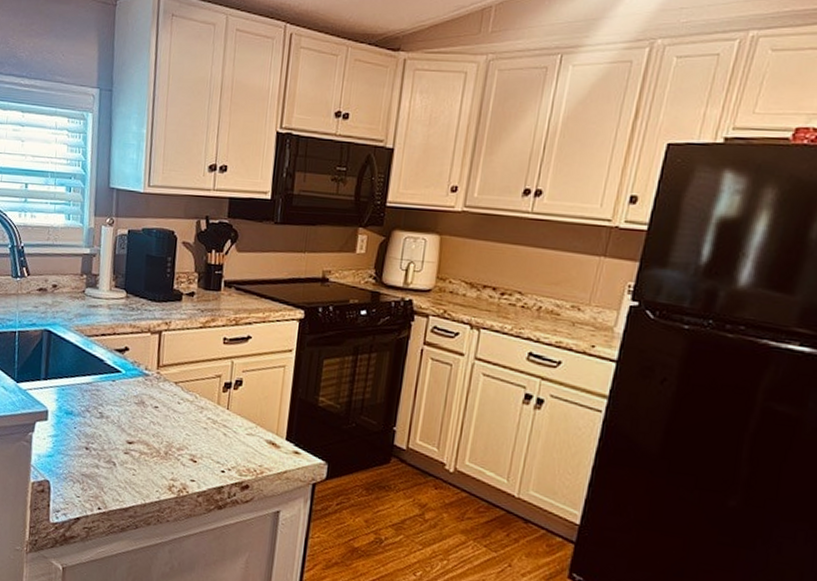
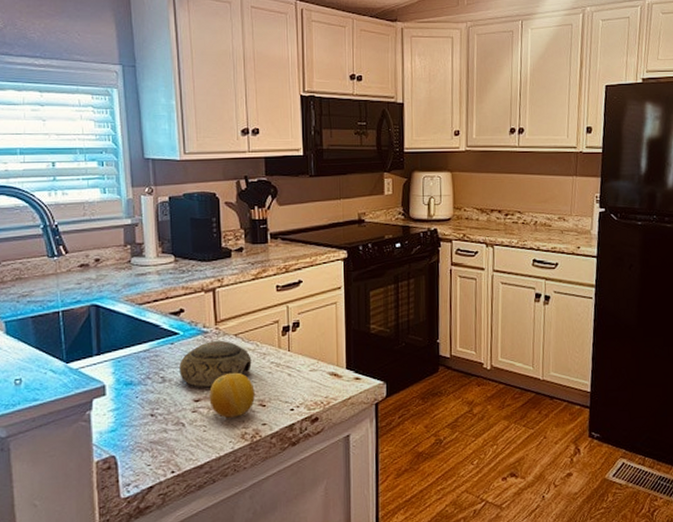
bowl: none [117,384,189,433] -> present [179,340,252,388]
fruit: none [142,420,188,468] -> present [209,372,255,418]

